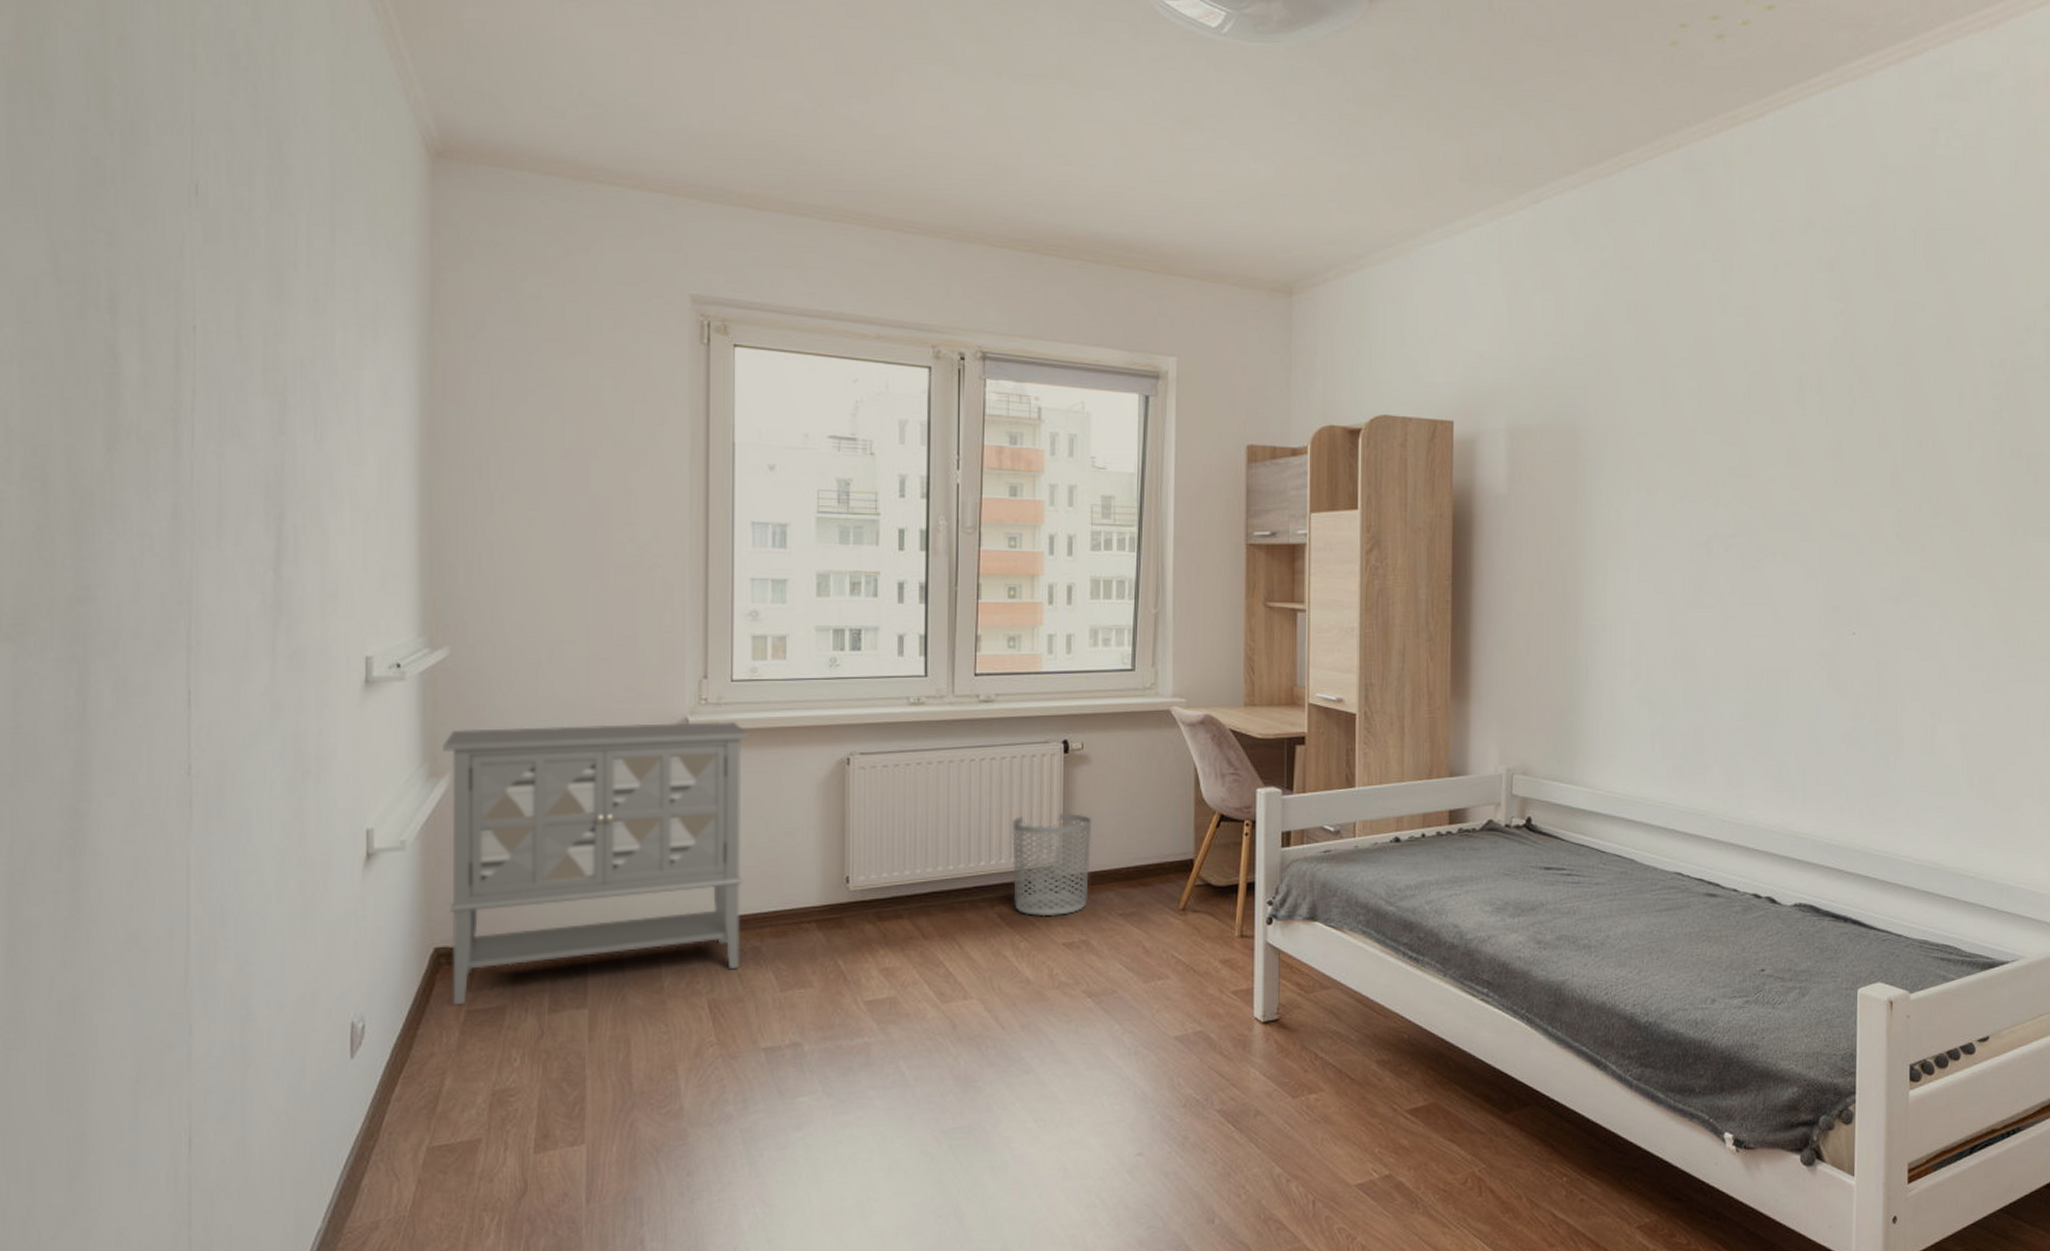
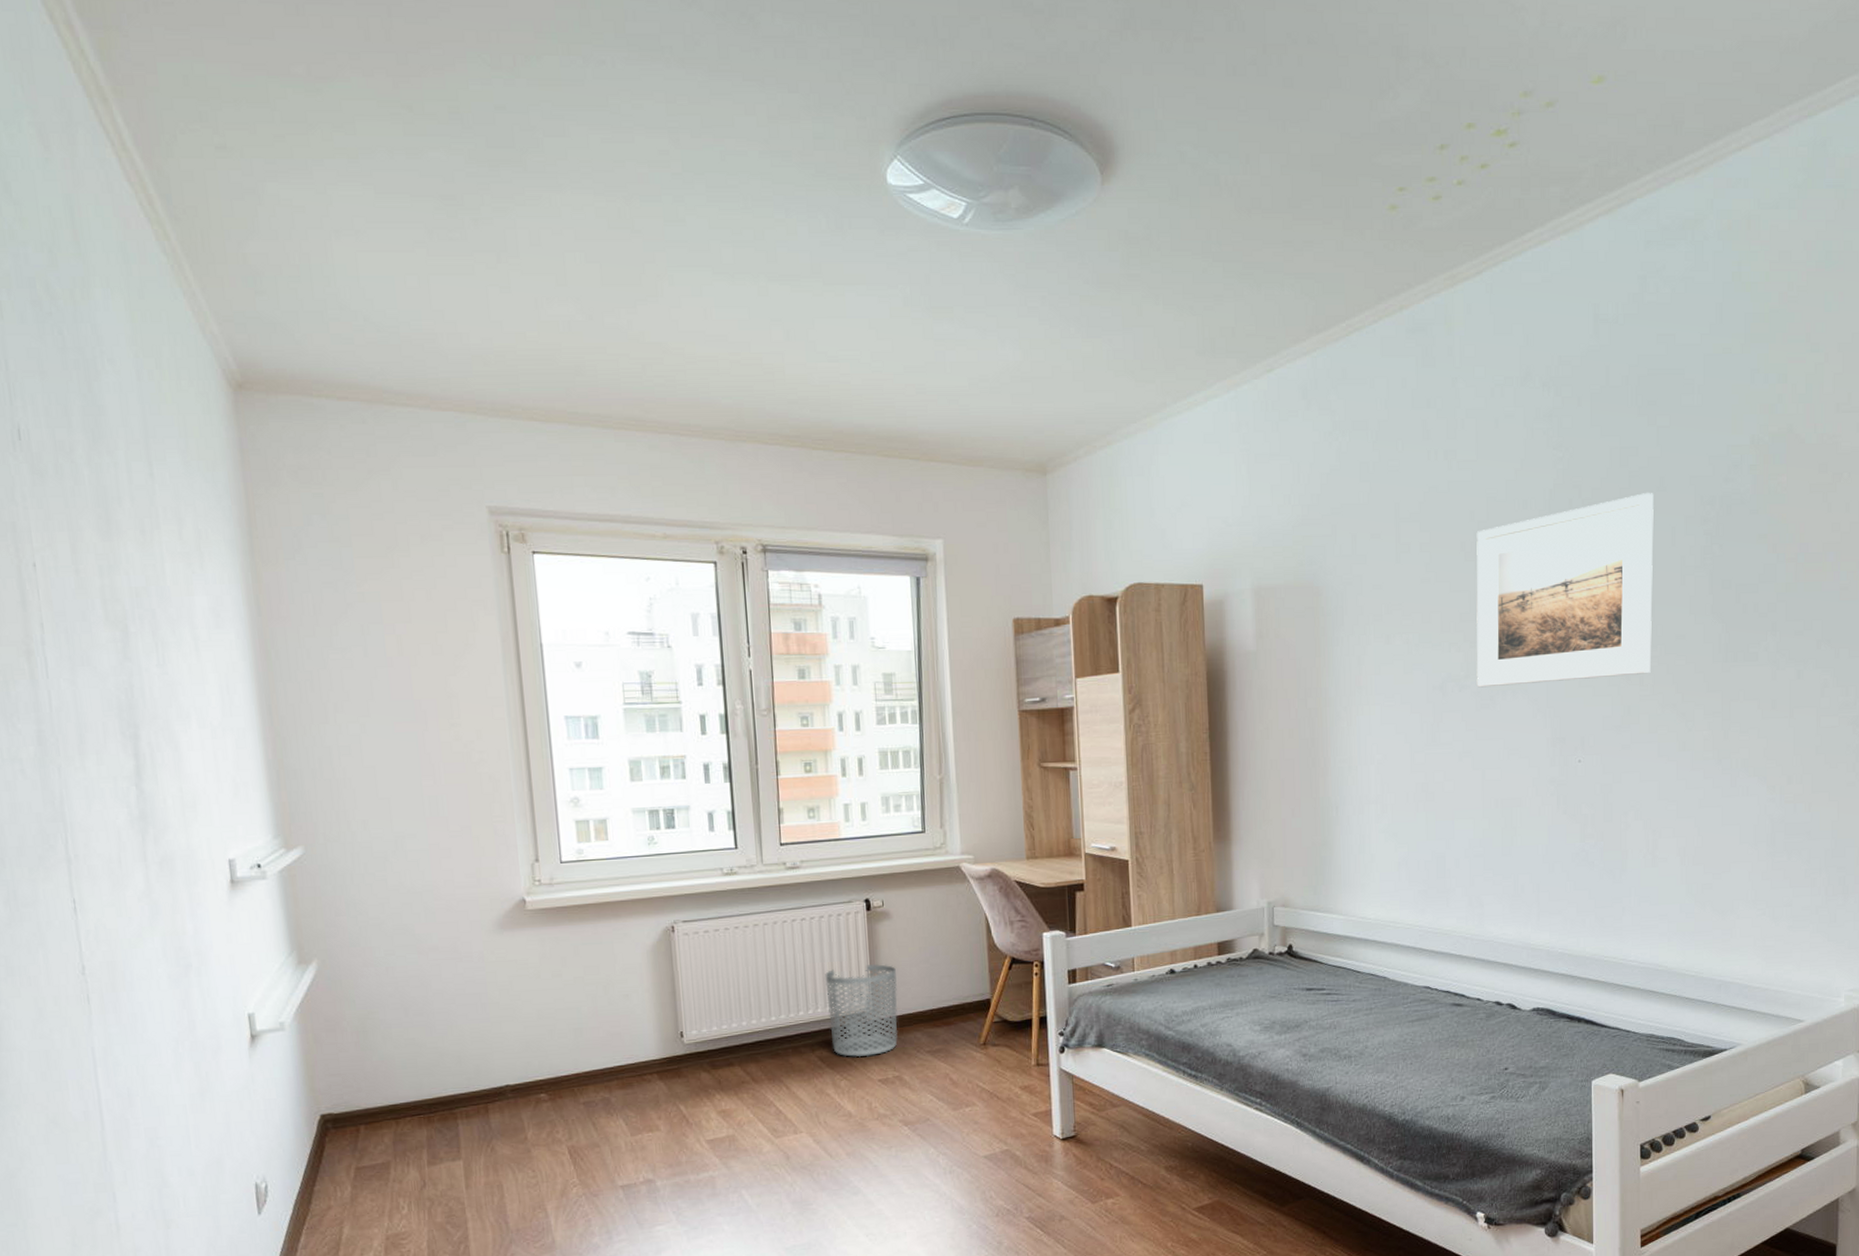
cabinet: present [443,722,750,1006] -> none [307,900,593,1164]
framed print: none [1744,352,1940,548] -> present [1476,493,1654,688]

